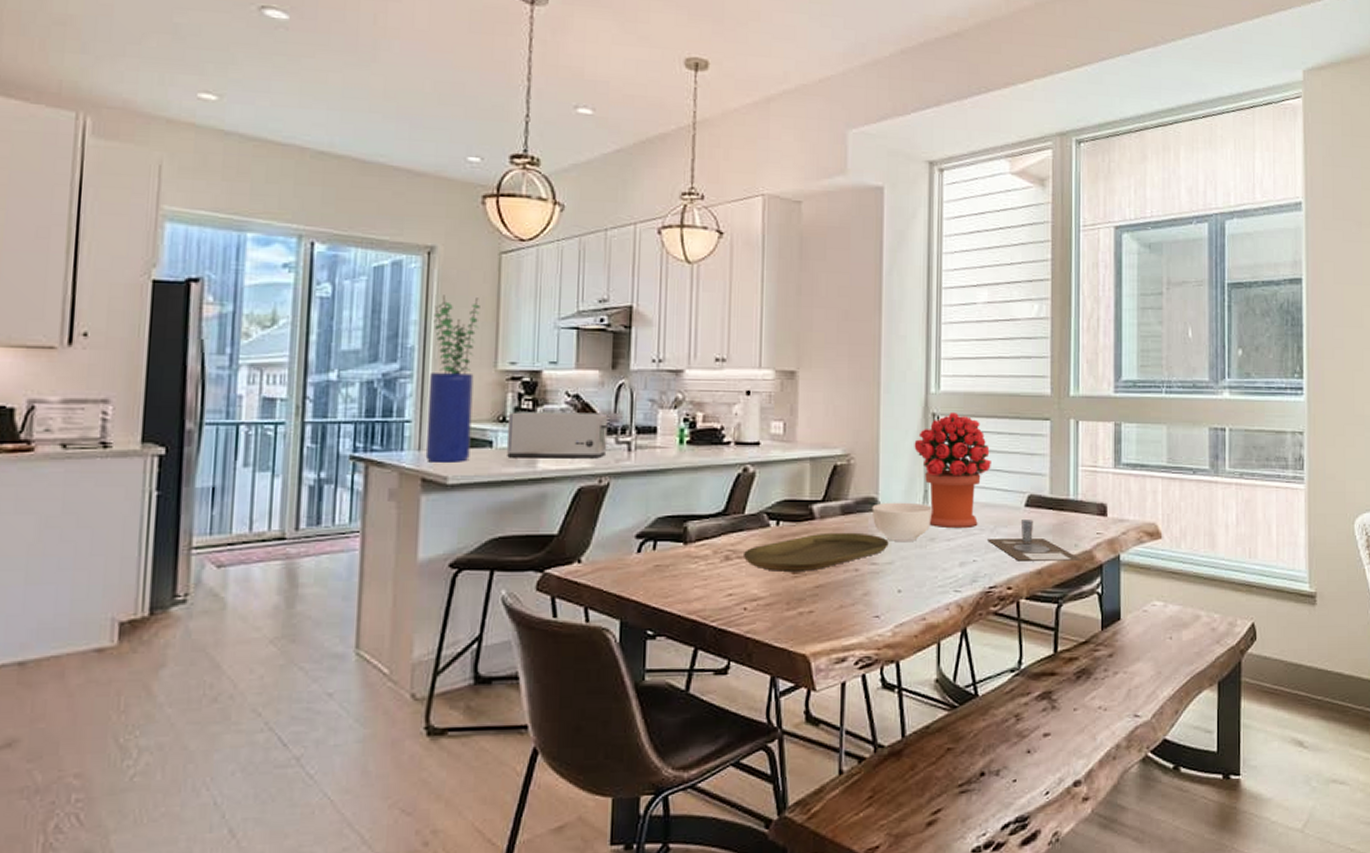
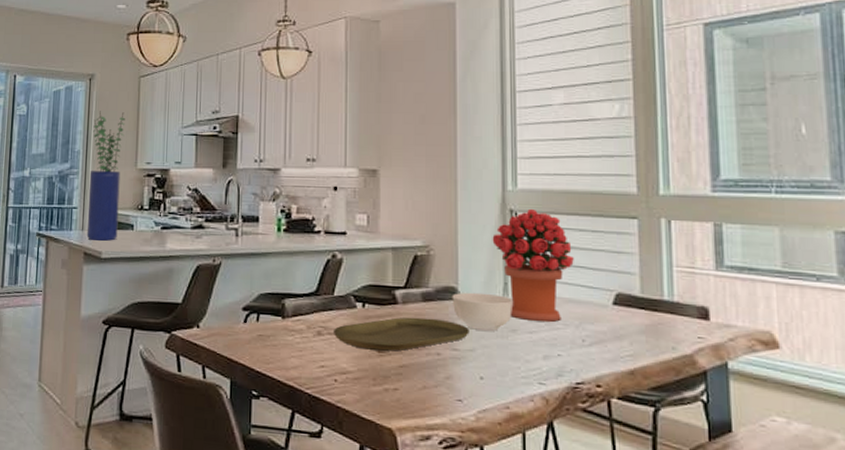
toaster: present [506,412,610,459] -> none [143,202,221,242]
place setting: present [988,520,1081,561] -> none [573,318,681,365]

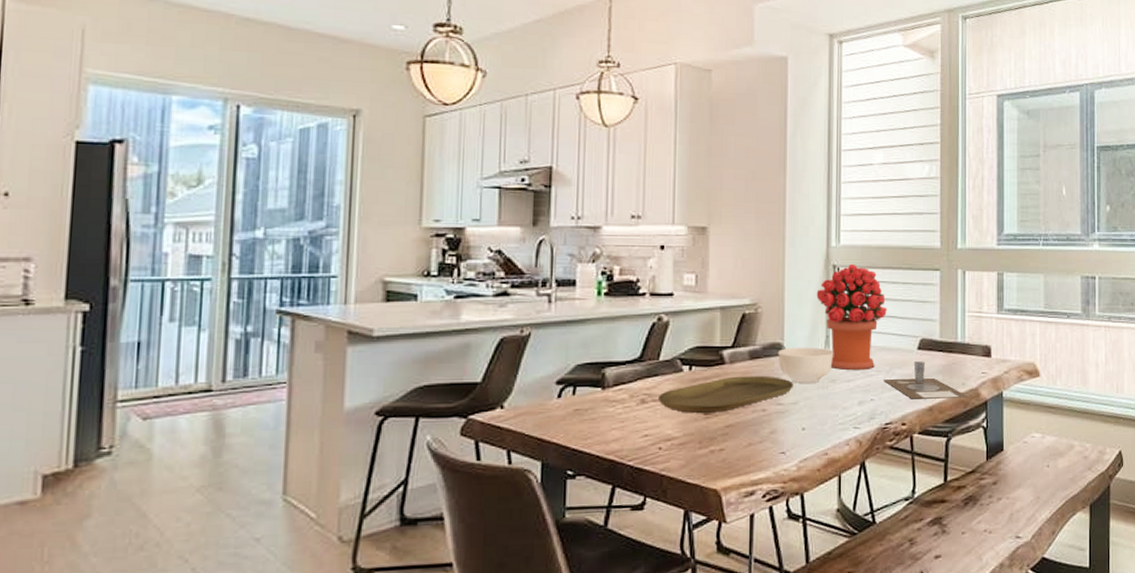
vase: present [86,111,125,241] -> none [351,156,405,315]
place setting: none [573,318,681,365] -> present [884,361,968,399]

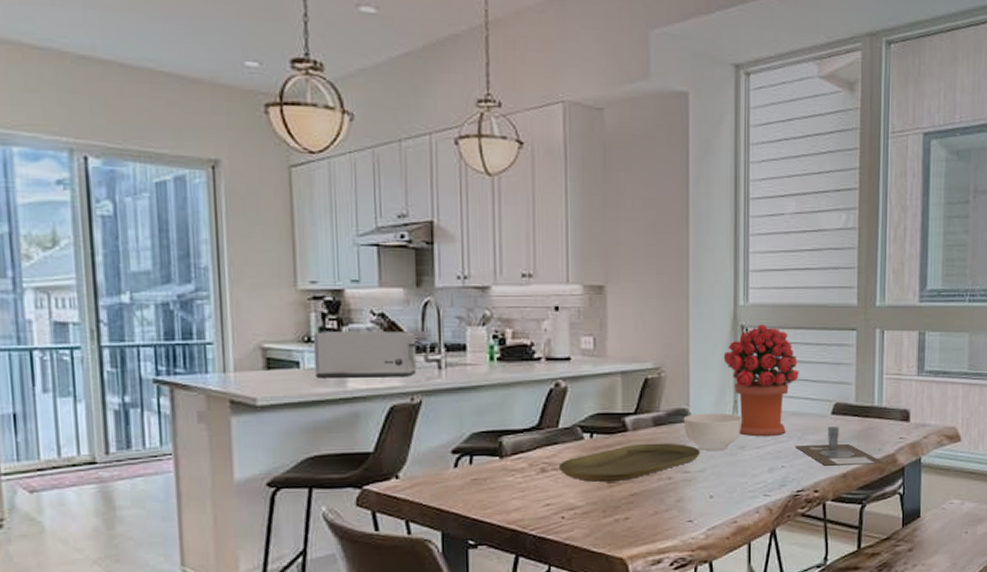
toaster: none [430,266,531,310] -> present [312,331,418,378]

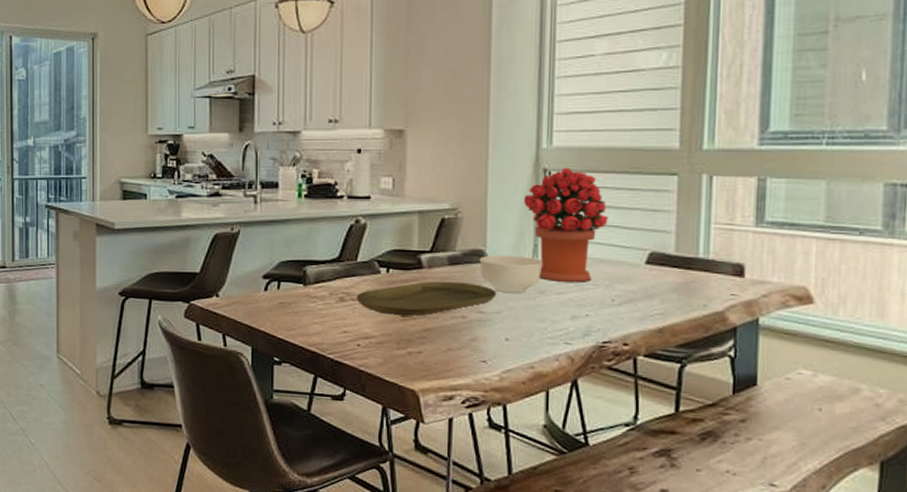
toaster: present [312,331,418,378] -> none [157,169,239,210]
place setting: present [795,427,884,466] -> none [602,277,711,322]

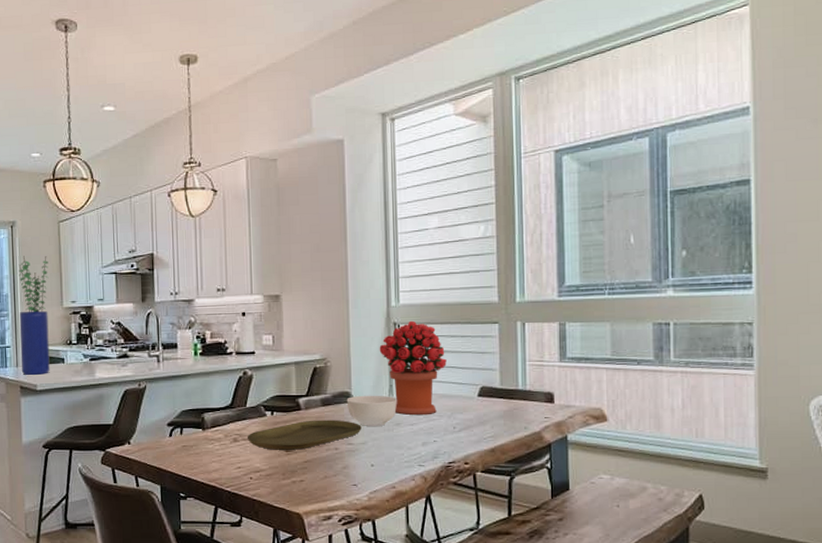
vase: none [98,73,133,211] -> present [18,256,50,375]

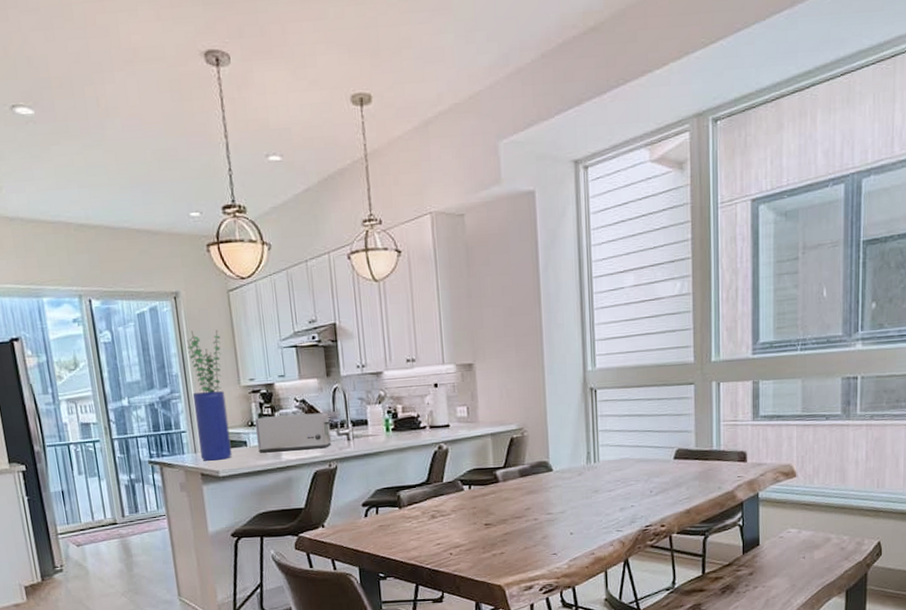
toaster: none [72,335,143,370] -> present [254,412,332,453]
placemat: present [248,419,362,450] -> none [446,490,560,524]
bowl: present [346,395,398,427] -> none [544,463,596,496]
bouquet: present [379,320,447,415] -> none [576,385,643,481]

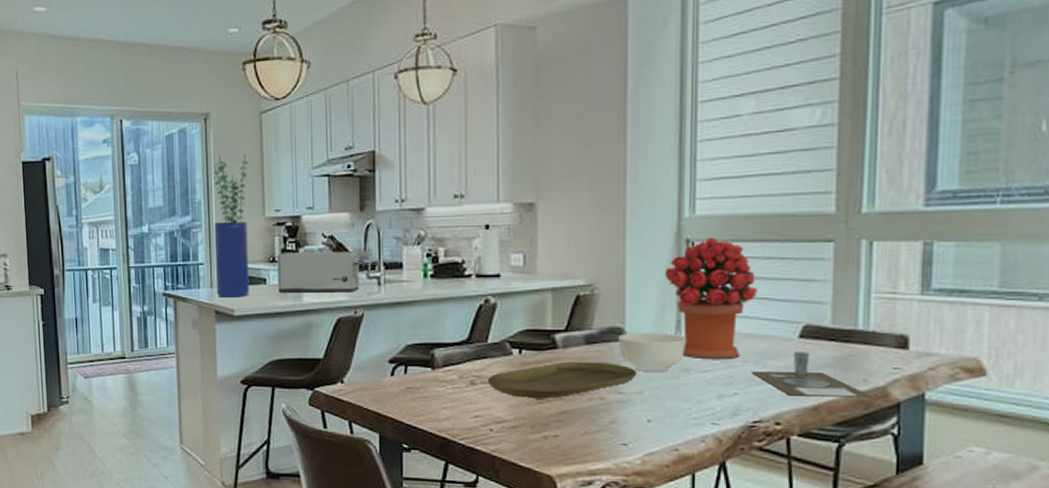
placemat: none [446,490,560,524] -> present [488,361,637,398]
bowl: none [544,463,596,496] -> present [618,332,687,373]
bouquet: none [576,385,643,481] -> present [665,237,757,359]
place setting: none [643,469,724,504] -> present [752,352,872,398]

